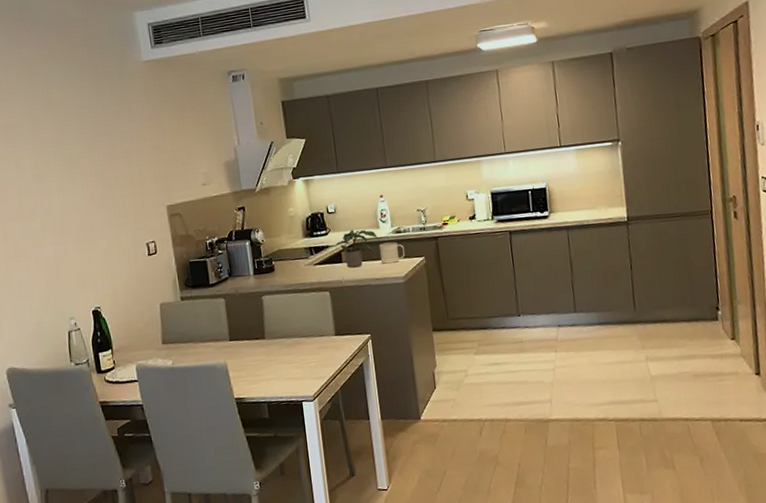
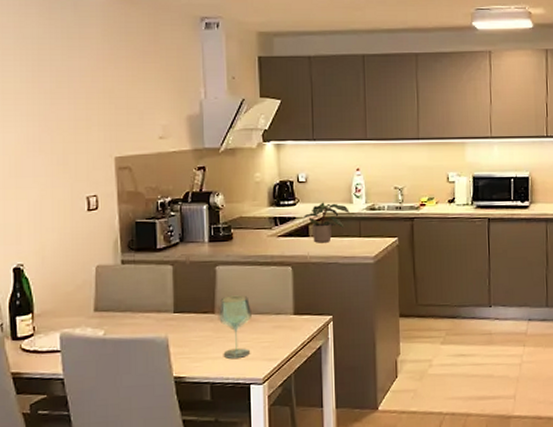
wine glass: none [268,320,299,379] -> present [218,295,253,359]
mug: present [378,242,406,264] -> none [350,219,378,242]

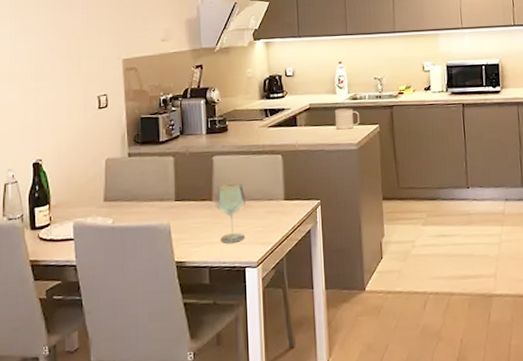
potted plant: present [301,202,350,243] -> none [290,94,334,132]
mug: none [350,219,378,242] -> present [334,108,360,130]

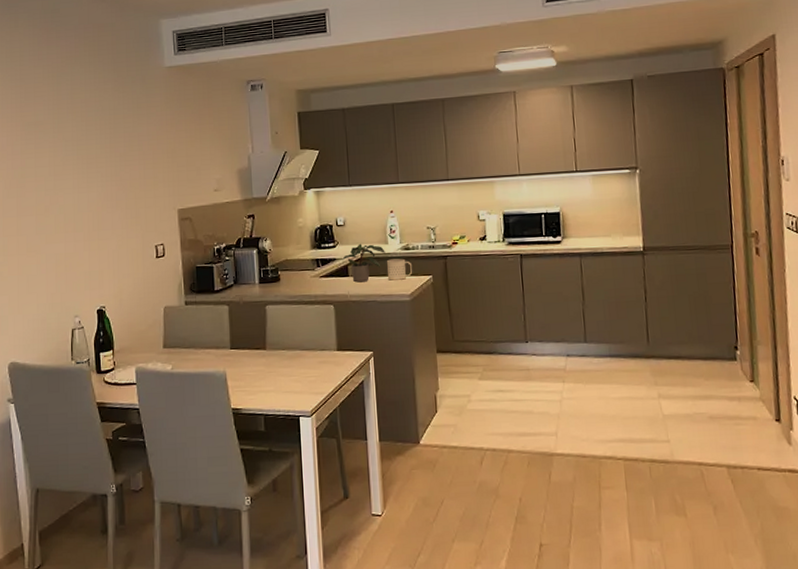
wine glass: present [215,183,247,243] -> none [269,332,300,392]
potted plant: none [290,94,334,132] -> present [341,243,385,283]

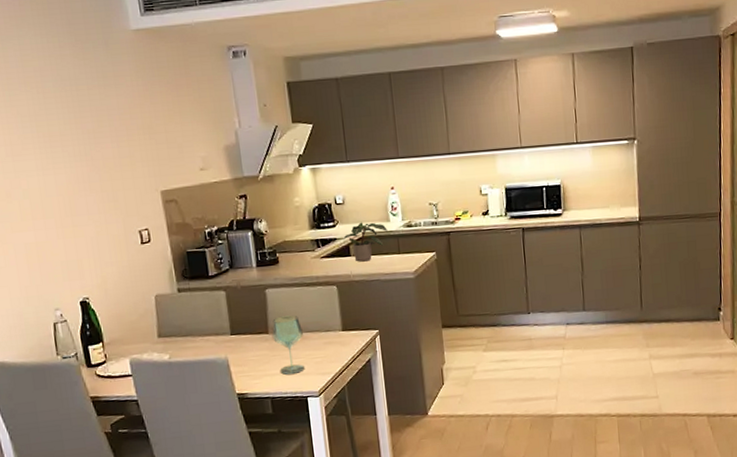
wine glass: none [269,332,300,392] -> present [271,315,304,375]
mug: present [386,258,413,281] -> none [388,236,416,259]

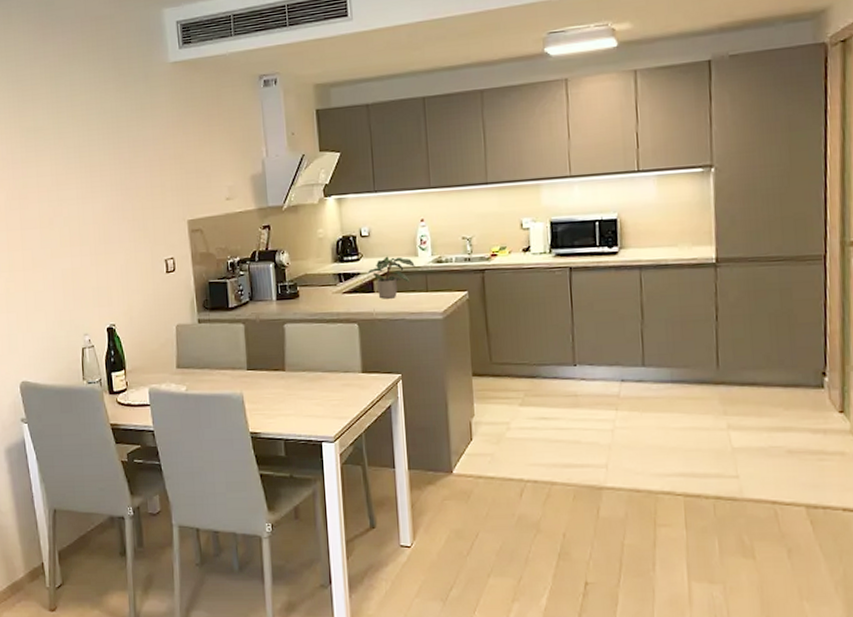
wine glass: present [271,315,304,375] -> none [288,353,322,416]

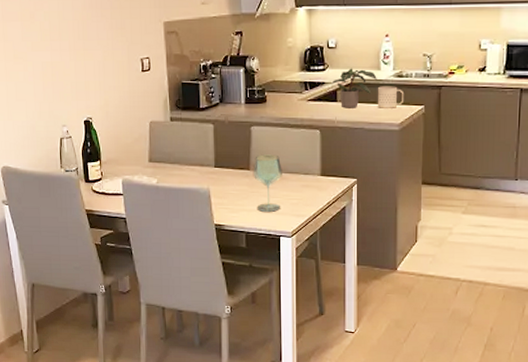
wine glass: none [288,353,322,416] -> present [252,154,283,212]
mug: none [416,272,446,297] -> present [377,86,405,108]

